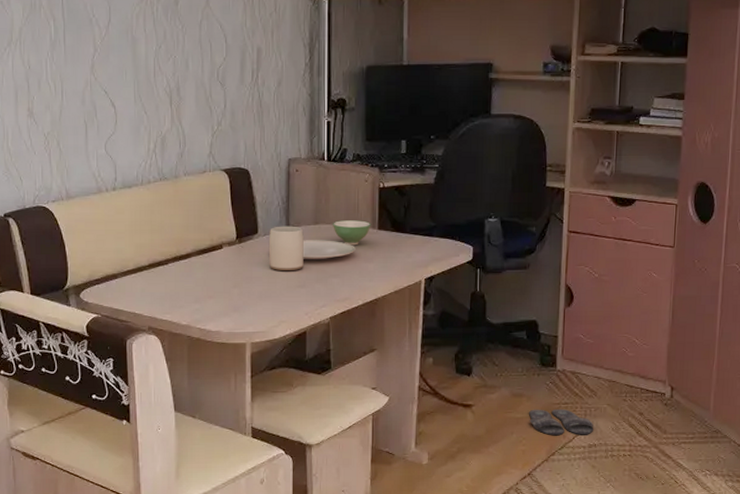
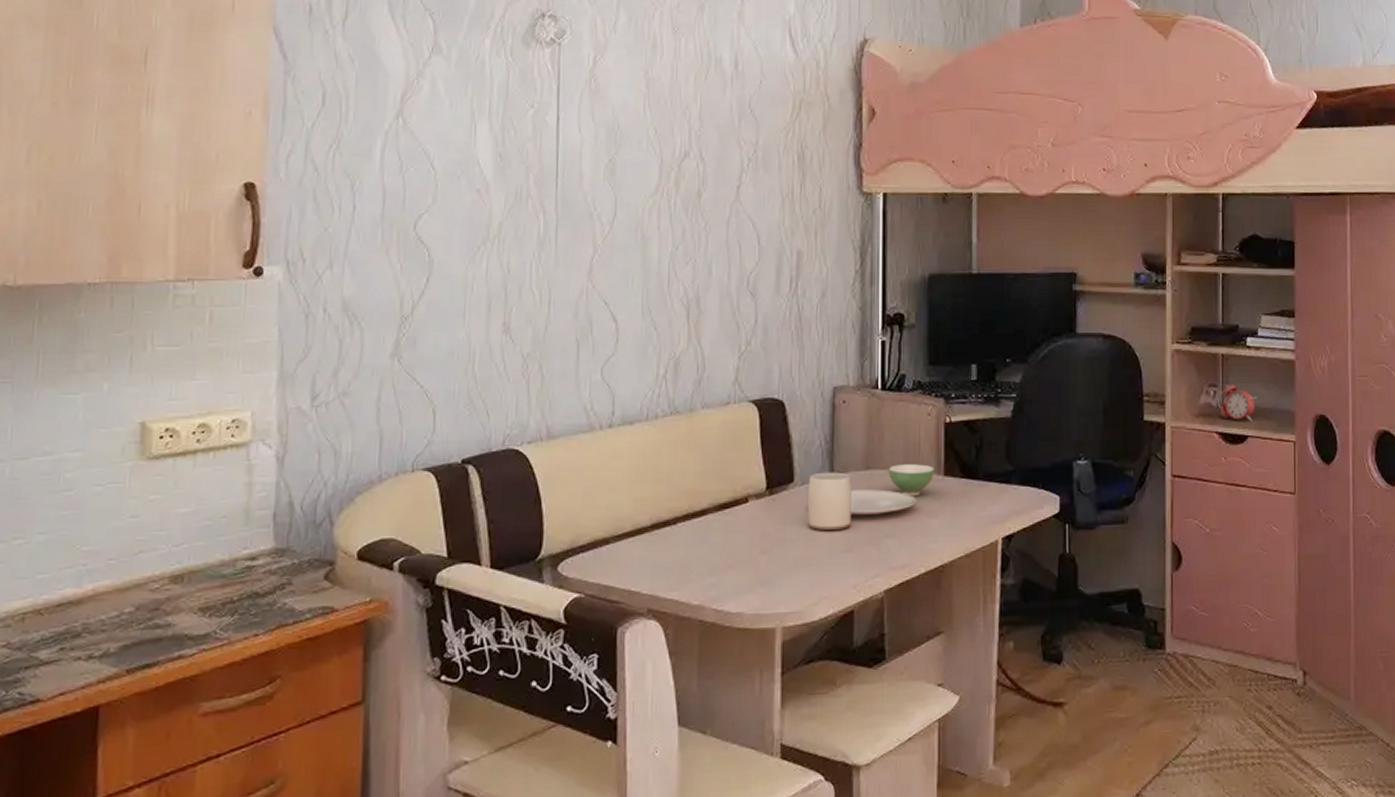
slippers: present [529,408,593,436] -> none [1135,704,1214,741]
alarm clock: none [610,157,646,188] -> present [1217,385,1257,422]

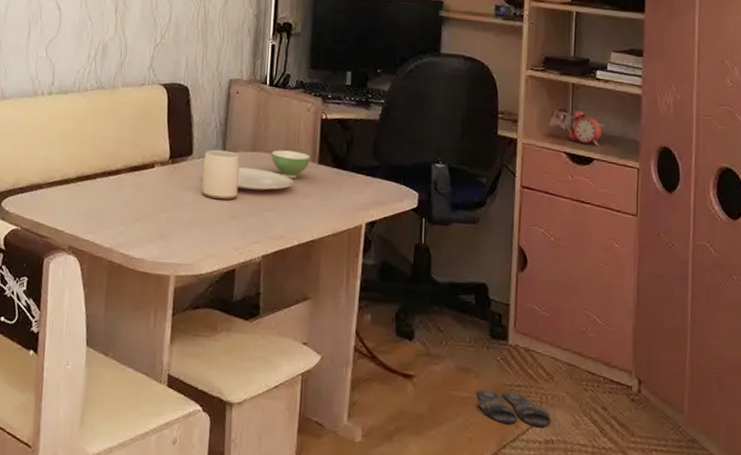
slippers: none [1135,704,1214,741] -> present [477,388,550,428]

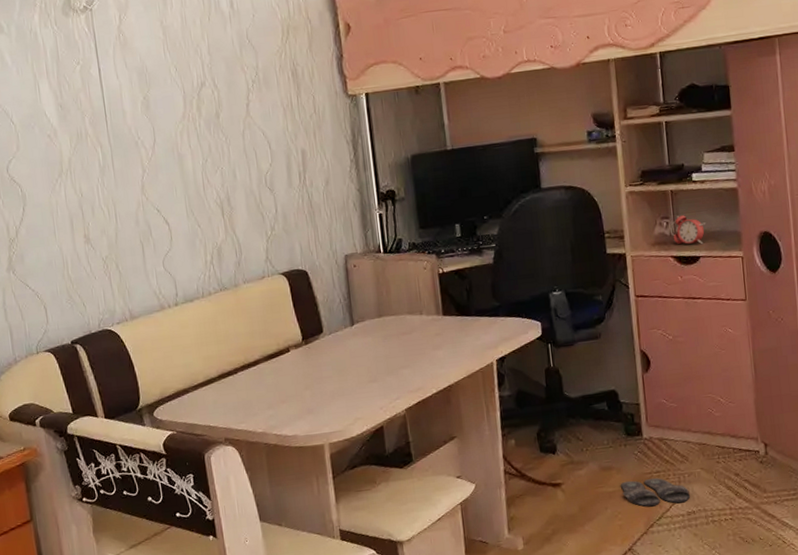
mug: present [201,149,241,200] -> none [334,321,373,368]
plate: present [237,167,294,191] -> none [370,331,423,354]
bowl: present [270,150,312,179] -> none [396,308,436,335]

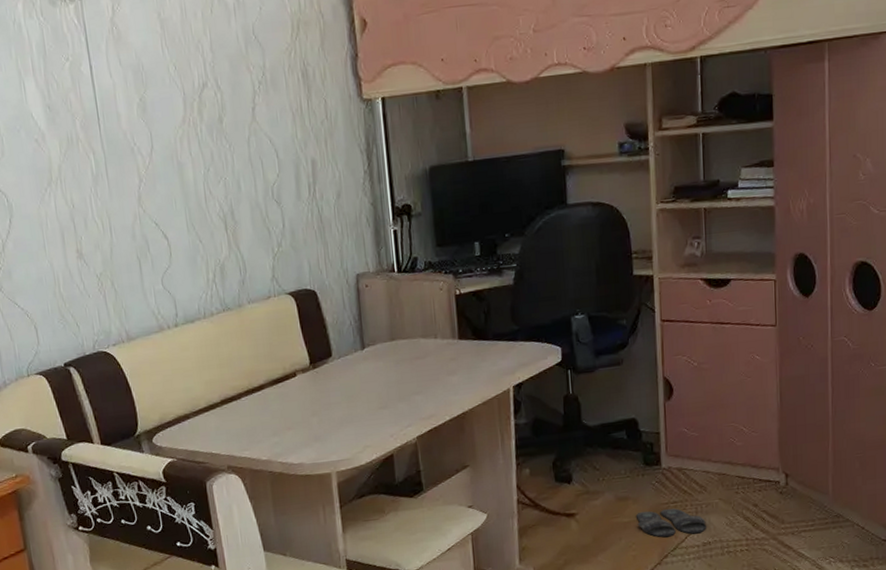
alarm clock: present [670,215,705,245] -> none [701,235,738,267]

